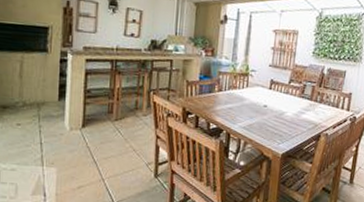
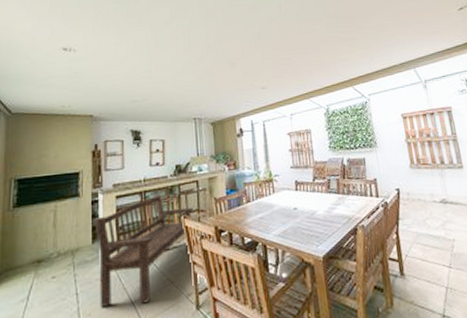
bench: none [62,66,164,164] -> present [94,195,194,307]

